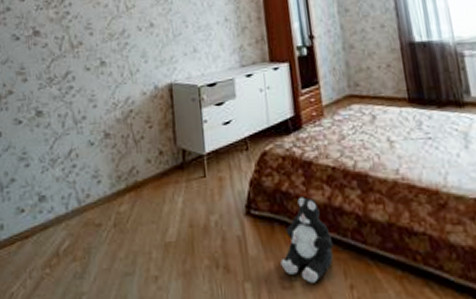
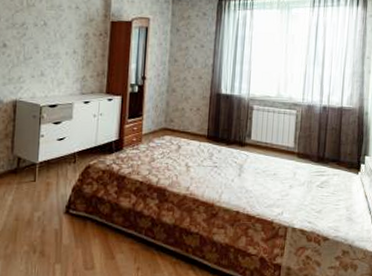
plush toy: present [280,197,334,283] -> none [87,202,131,266]

